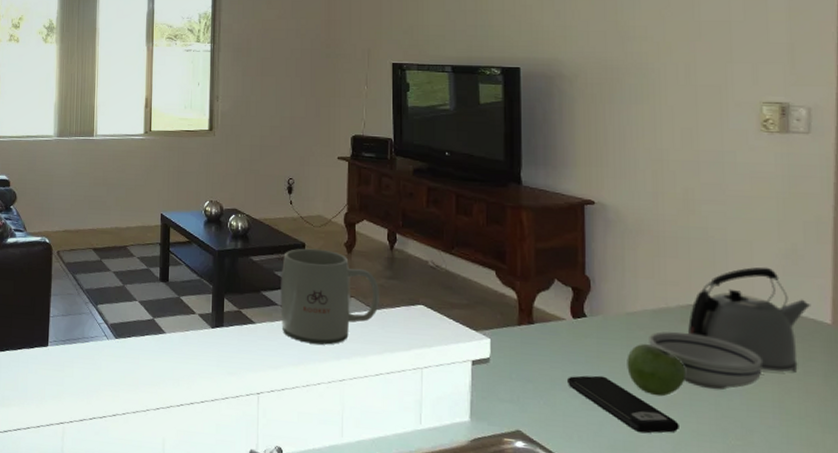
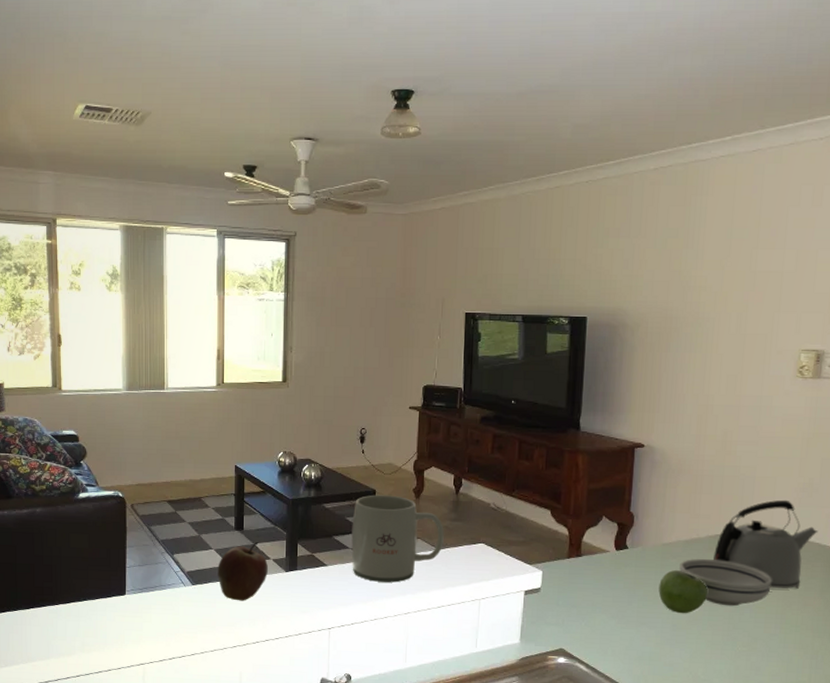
fruit: none [141,294,193,359] -> present [217,541,268,601]
phone: present [566,375,679,434] -> none [606,599,697,646]

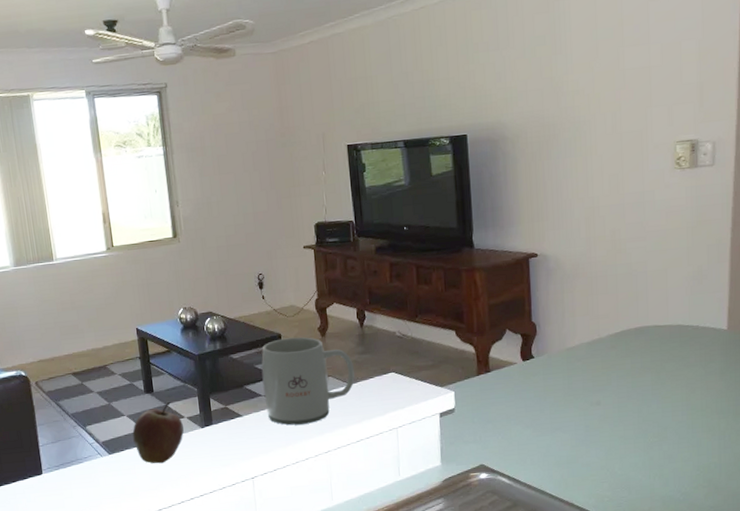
fruit: present [658,569,708,614] -> none [568,371,615,414]
bowl: present [679,558,772,607] -> none [585,356,674,401]
kettle: present [712,499,819,589] -> none [616,289,712,377]

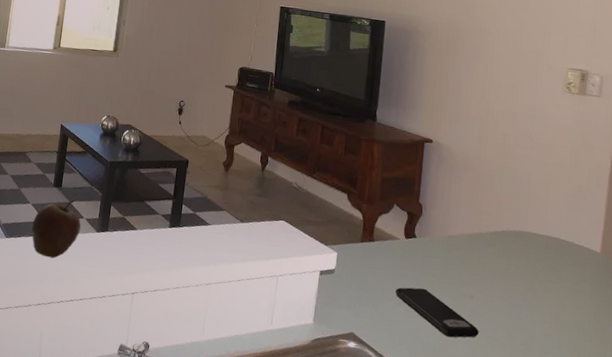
mug: present [261,337,356,425] -> none [160,164,249,252]
phone: none [519,406,610,447] -> present [395,287,479,338]

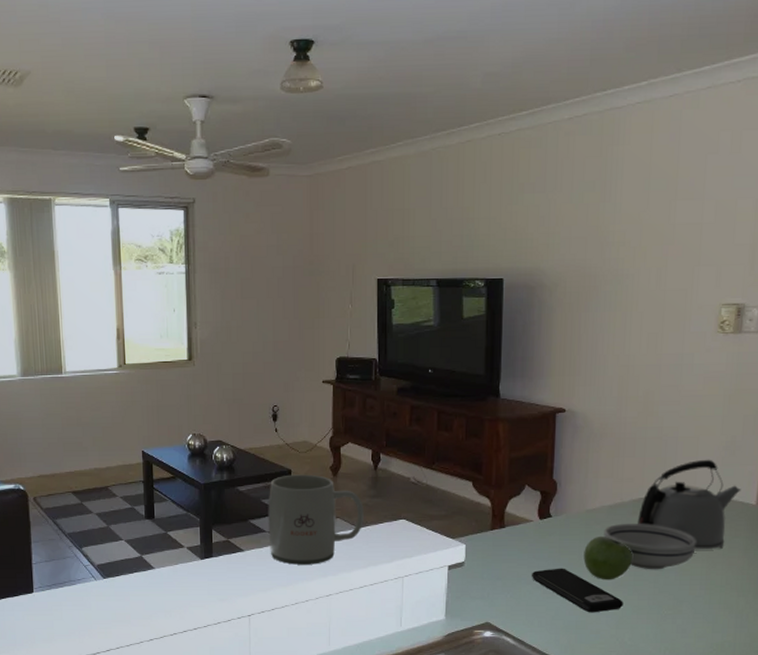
fruit: present [31,199,81,259] -> none [129,529,182,593]
mug: none [160,164,249,252] -> present [268,474,365,565]
fruit: none [443,262,488,307] -> present [583,535,632,580]
bowl: none [463,253,547,304] -> present [604,523,696,570]
kettle: none [493,203,587,291] -> present [637,459,742,549]

